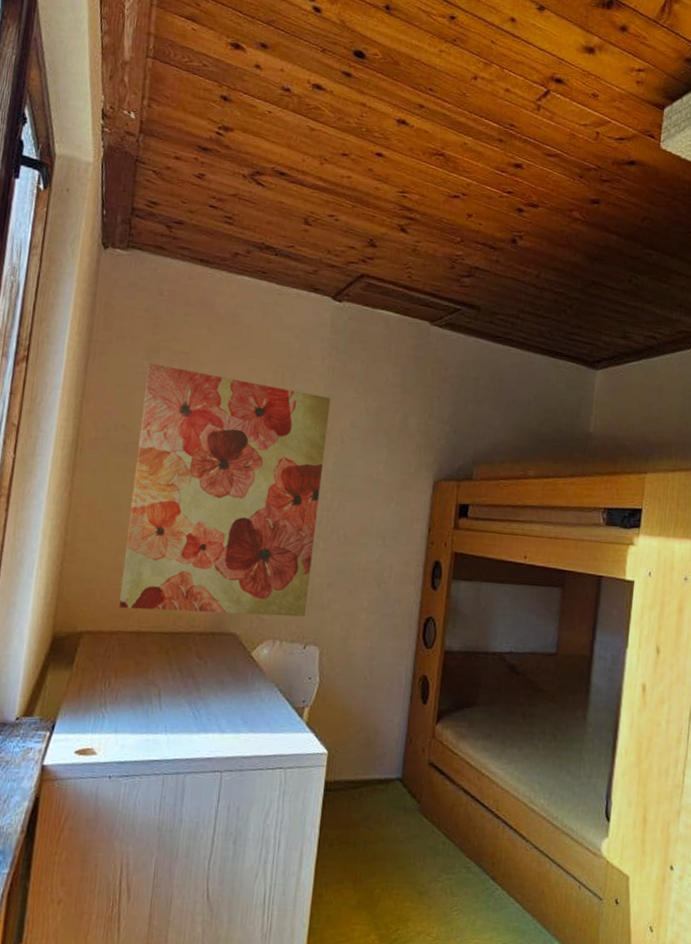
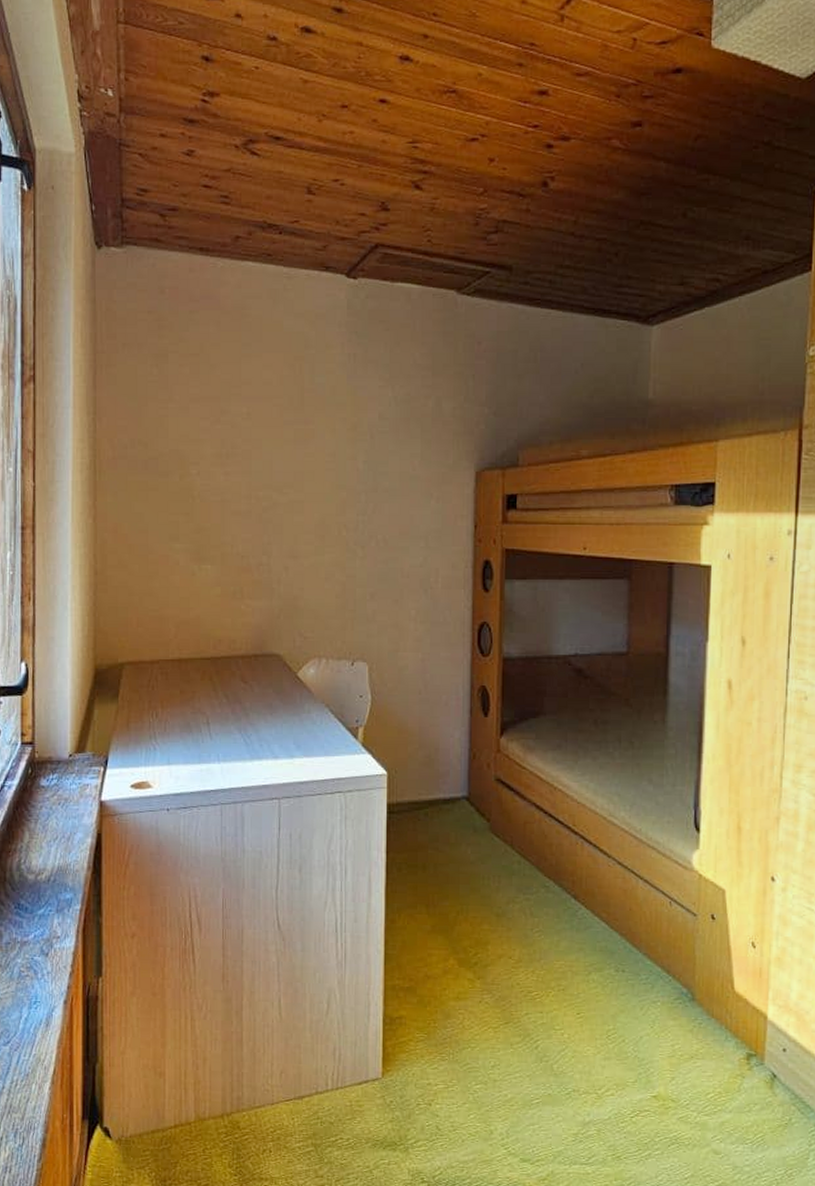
wall art: present [118,363,330,617] -> none [156,369,355,636]

